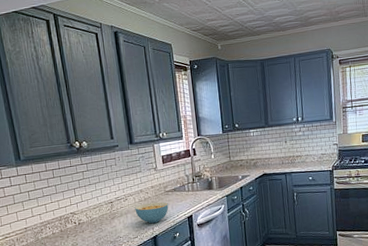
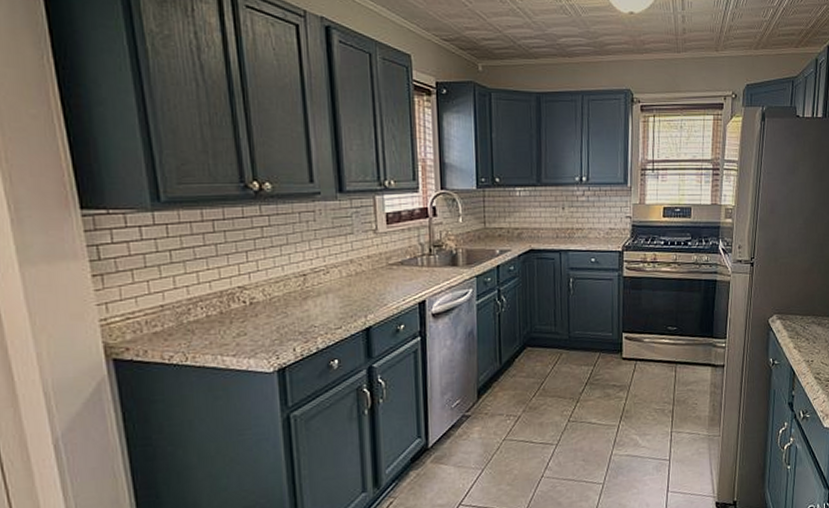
cereal bowl: present [135,202,169,224] -> none [340,279,391,310]

